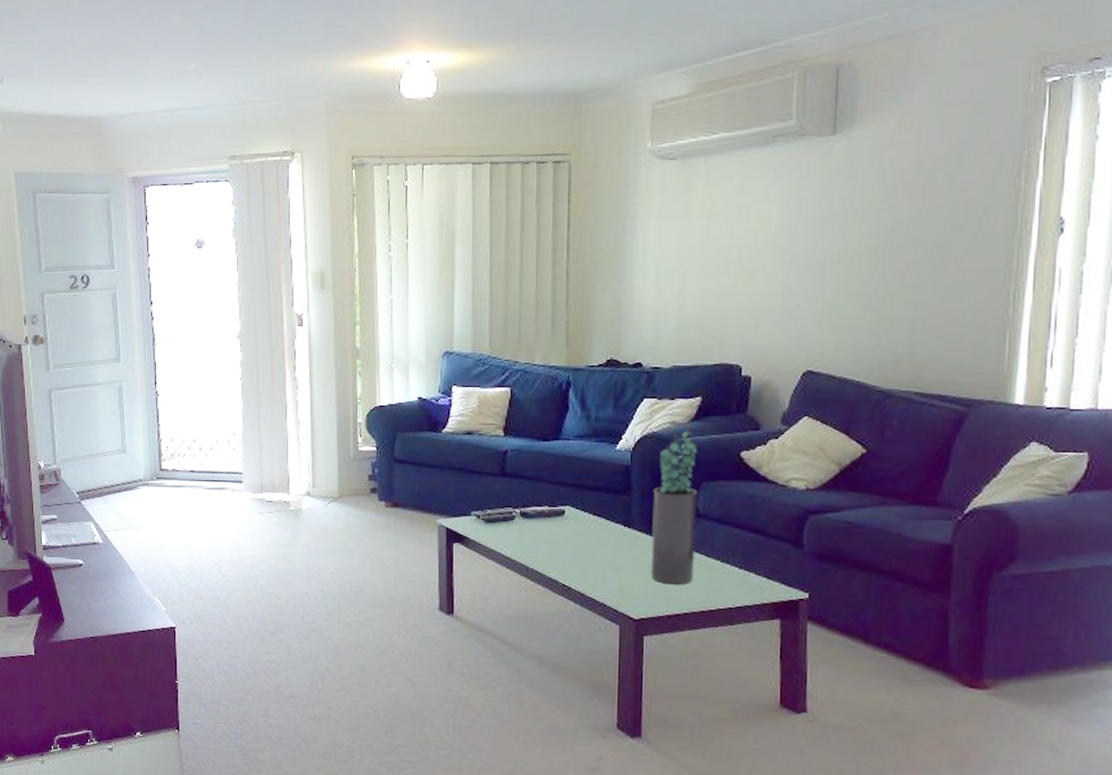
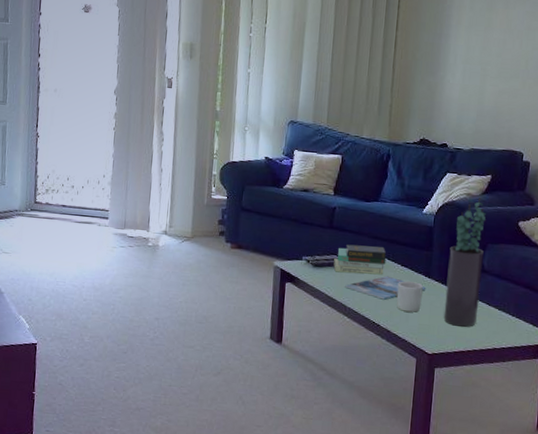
books: none [509,493,574,528] -> present [333,244,387,275]
magazine: none [525,528,627,557] -> present [345,276,426,300]
mug: none [589,533,622,570] -> present [396,281,423,312]

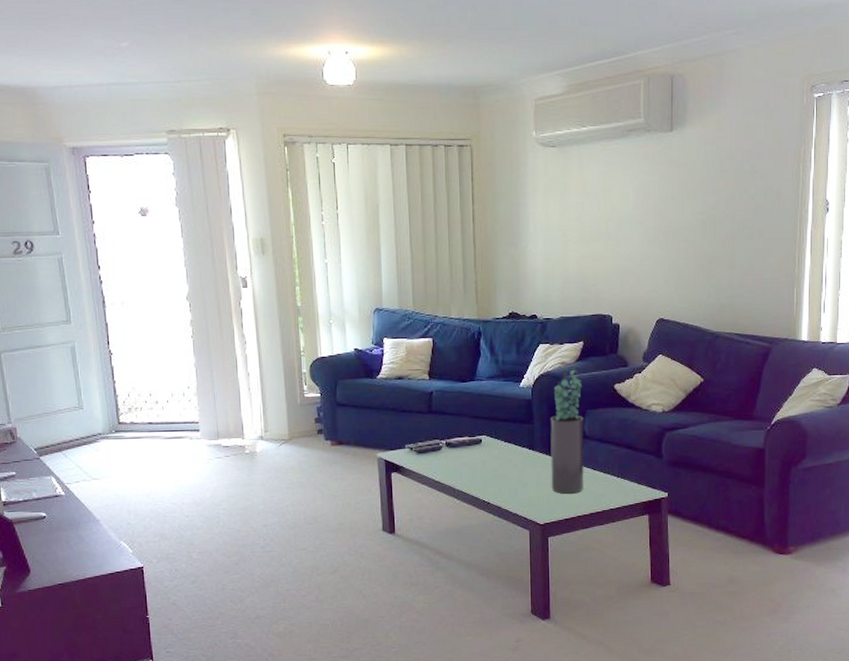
books: present [333,244,387,275] -> none [437,425,489,456]
magazine: present [345,276,426,300] -> none [451,453,532,478]
mug: present [396,281,423,312] -> none [503,456,528,486]

